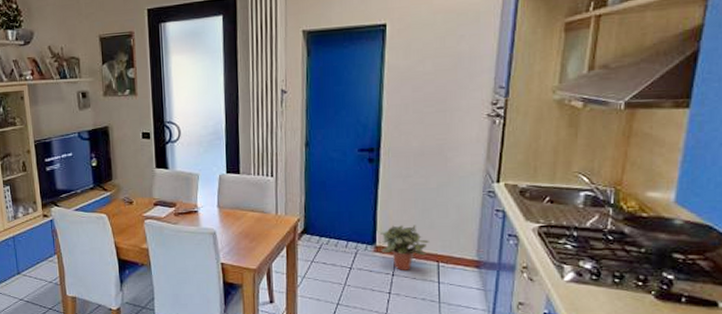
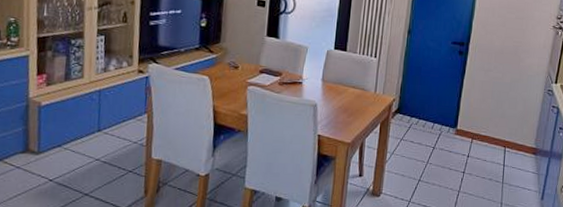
potted plant: present [380,225,429,270] -> none [460,112,500,153]

